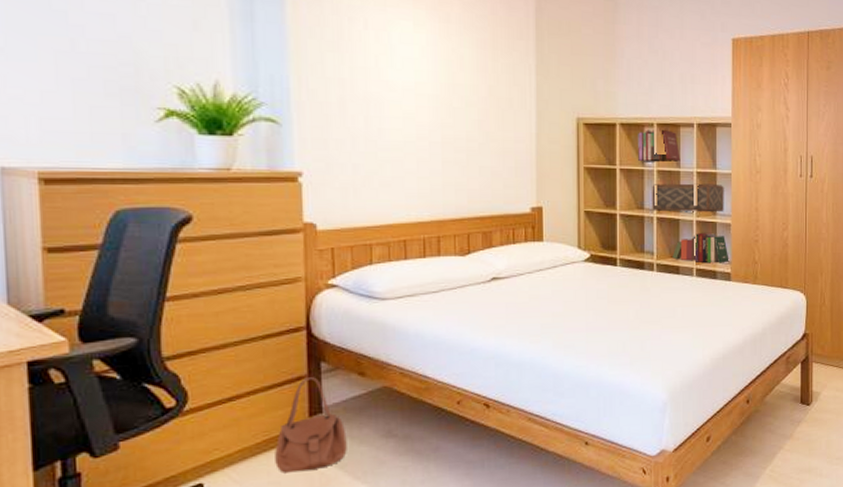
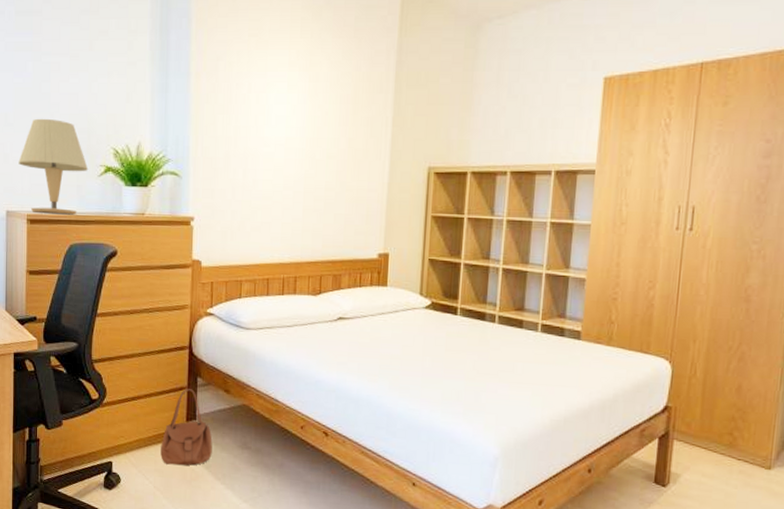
table lamp: none [17,43,140,173] -> present [18,118,89,216]
books: present [638,130,681,163] -> none [487,178,534,212]
woven basket: present [652,183,724,211] -> none [498,234,581,265]
books: present [672,237,695,261] -> none [516,291,543,316]
books: present [694,232,729,264] -> none [540,286,581,321]

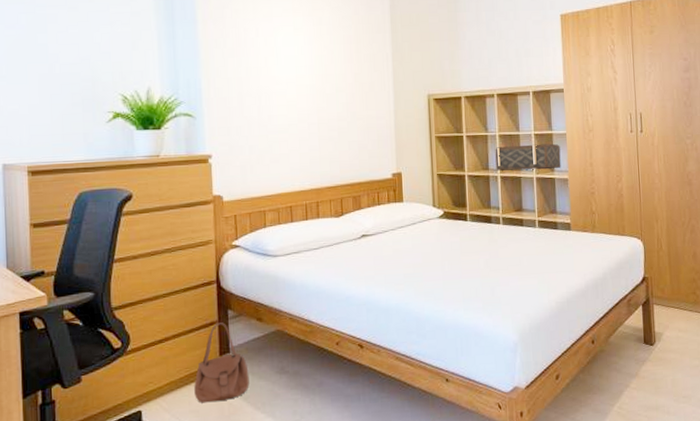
table lamp: present [18,118,89,216] -> none [14,69,95,165]
woven basket: none [498,234,581,265] -> present [495,143,561,171]

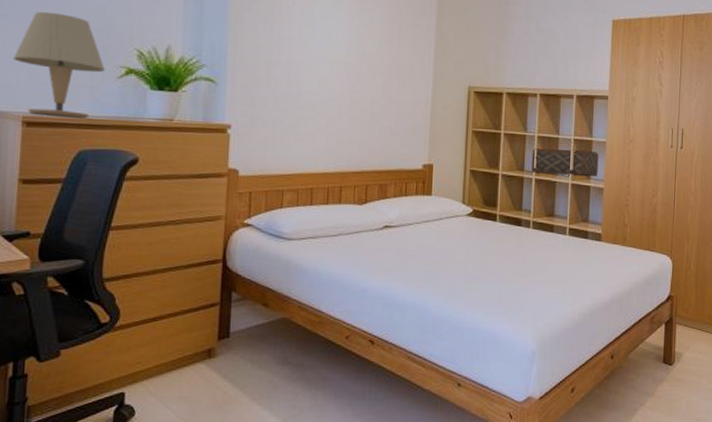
table lamp: none [14,69,95,165] -> present [13,11,106,119]
handbag: present [194,322,249,403] -> none [186,305,248,389]

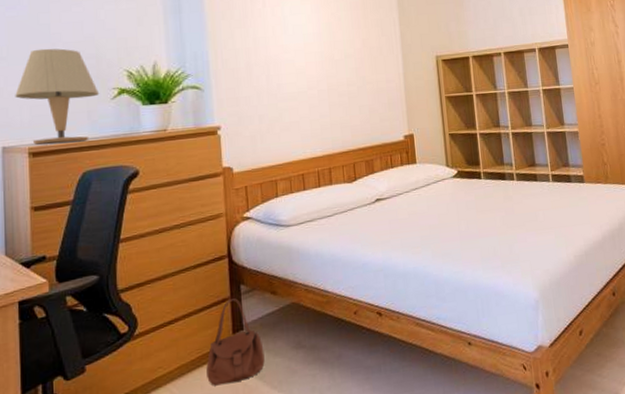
handbag: none [186,305,248,389] -> present [206,298,265,386]
woven basket: present [531,148,599,176] -> none [505,98,571,127]

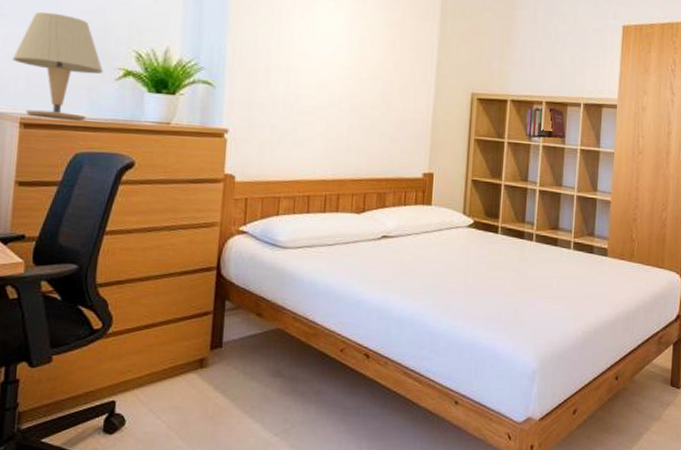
handbag: present [206,298,265,386] -> none [177,313,241,400]
books: none [488,57,527,87] -> present [525,107,566,139]

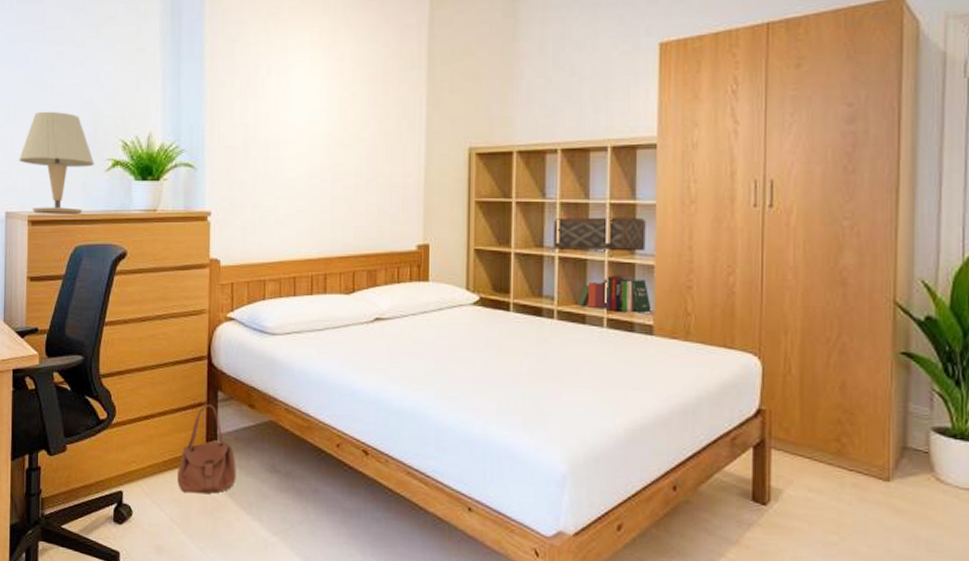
handbag: none [177,313,241,400] -> present [177,404,236,494]
books: present [525,107,566,139] -> none [538,156,590,194]
woven basket: none [535,158,606,188] -> present [553,217,646,250]
books: none [551,212,575,235] -> present [577,281,607,309]
books: none [572,207,607,239] -> present [605,275,652,313]

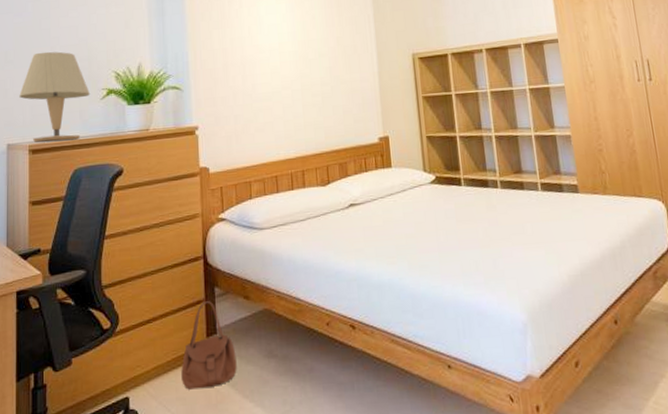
woven basket: present [553,217,646,250] -> none [487,98,562,130]
books: present [577,281,607,309] -> none [514,152,539,176]
books: present [605,275,652,313] -> none [534,145,574,177]

